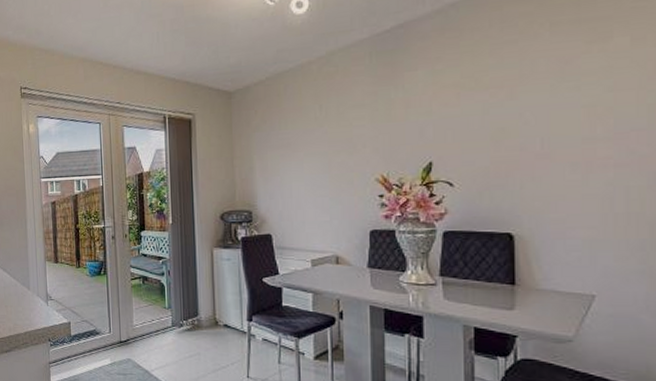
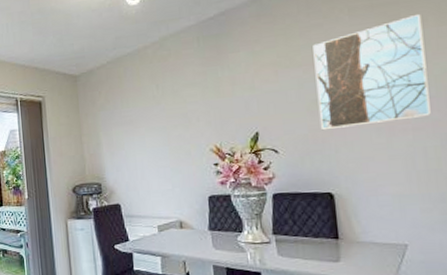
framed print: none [504,30,639,163] -> present [313,13,431,131]

